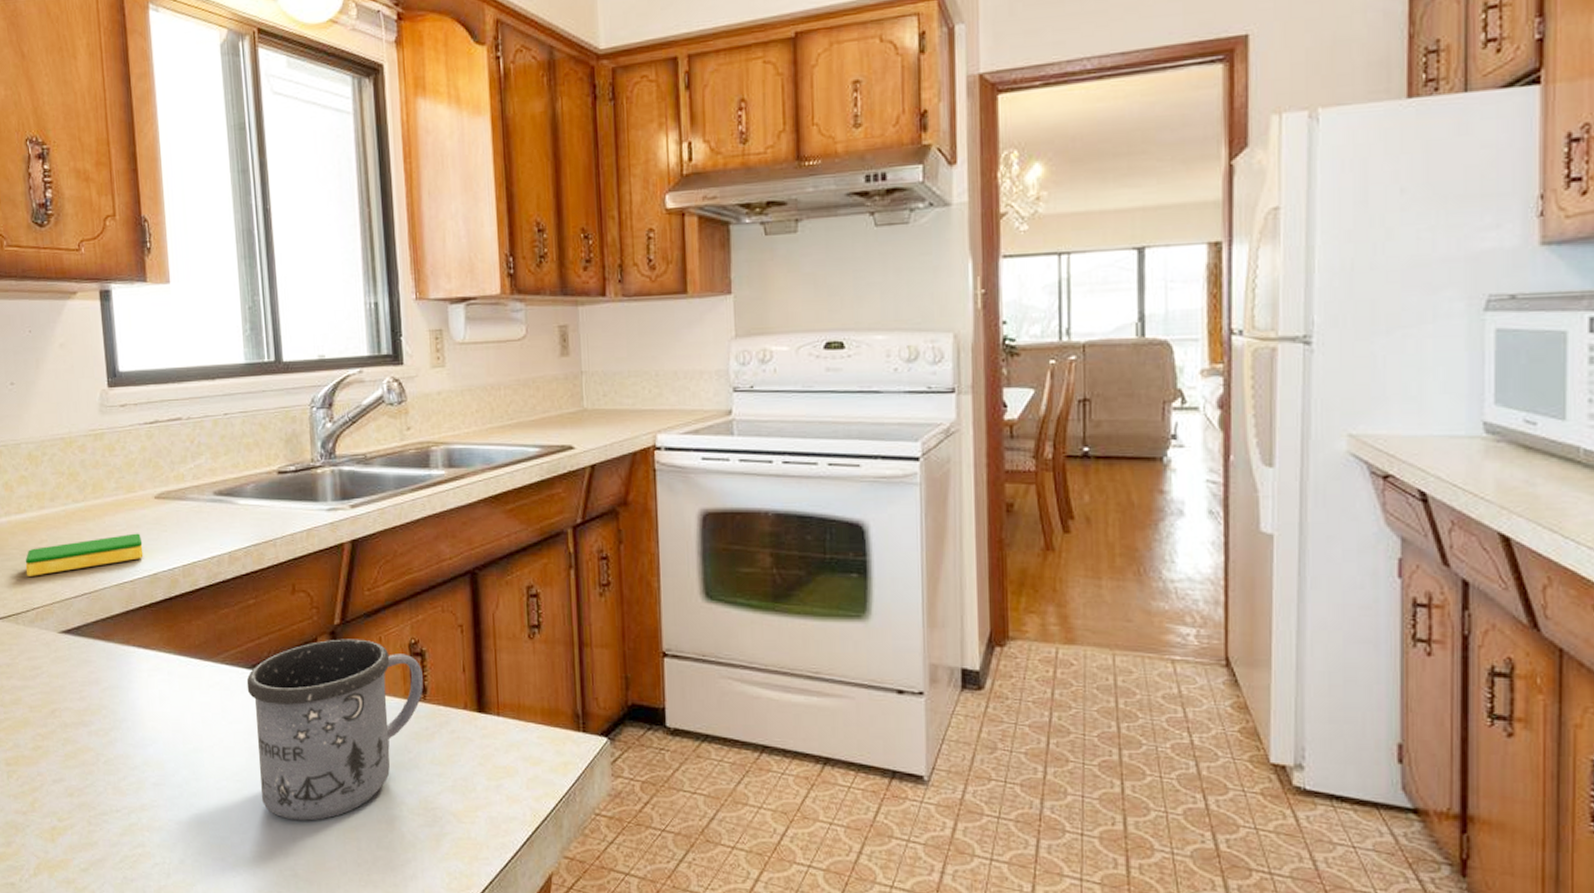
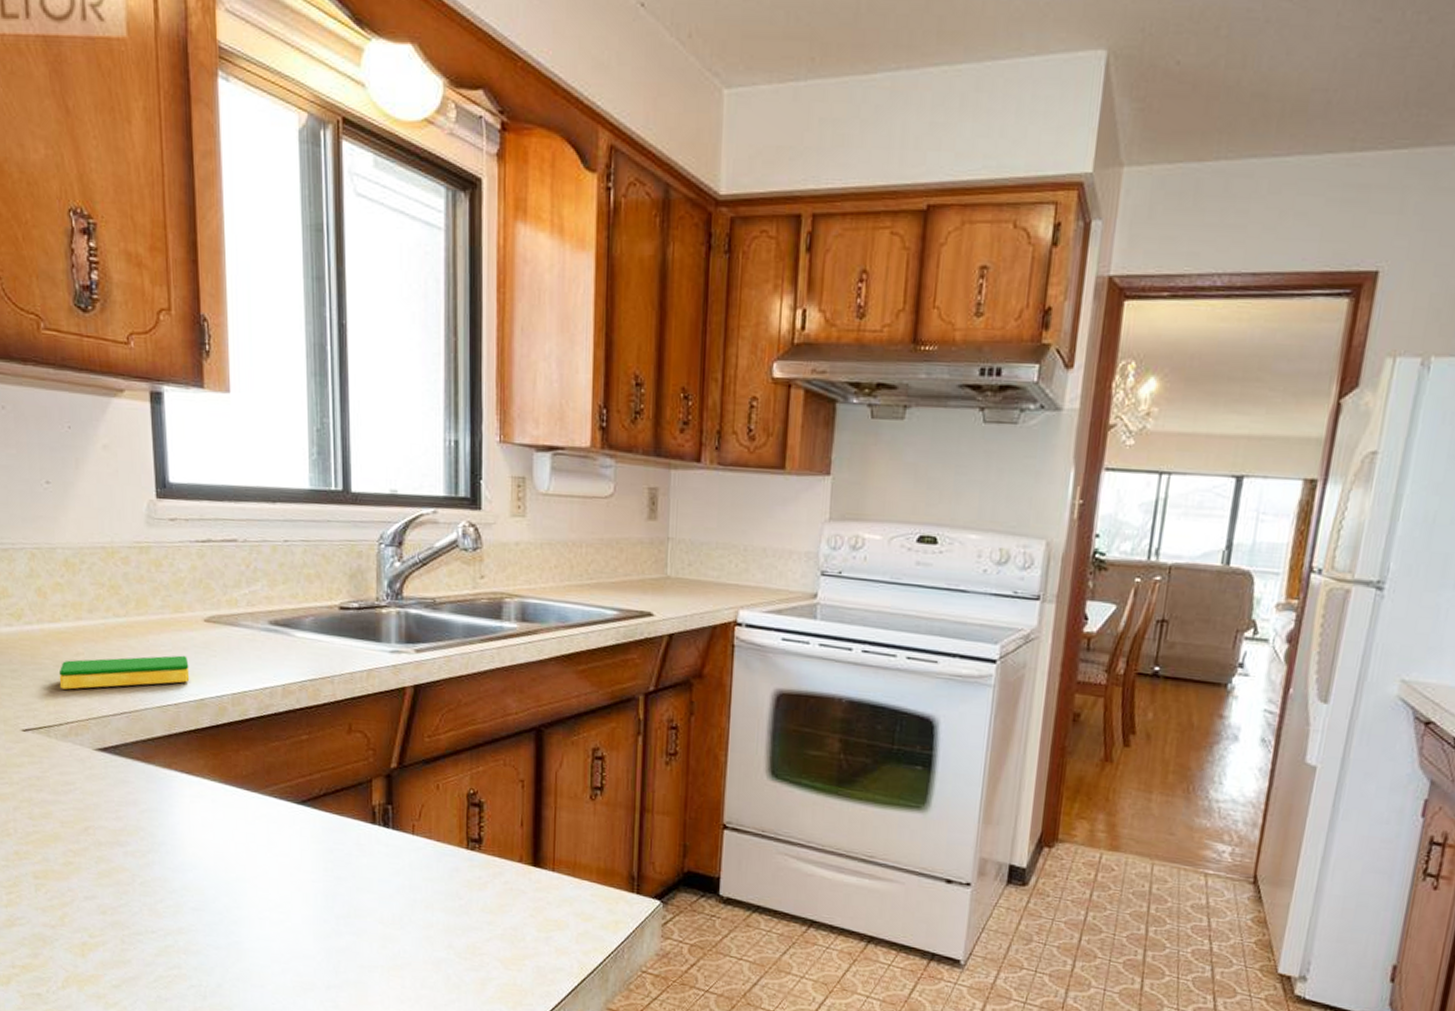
mug: present [246,639,423,821] -> none [295,782,479,957]

